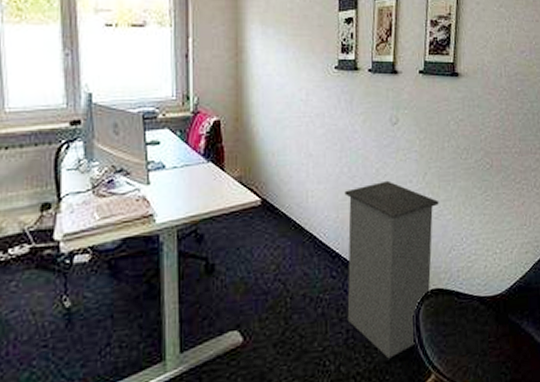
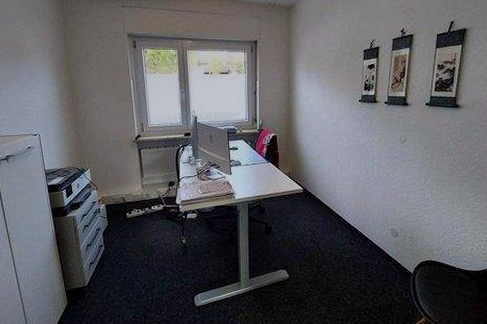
trash can: present [344,180,439,359] -> none [361,182,436,303]

